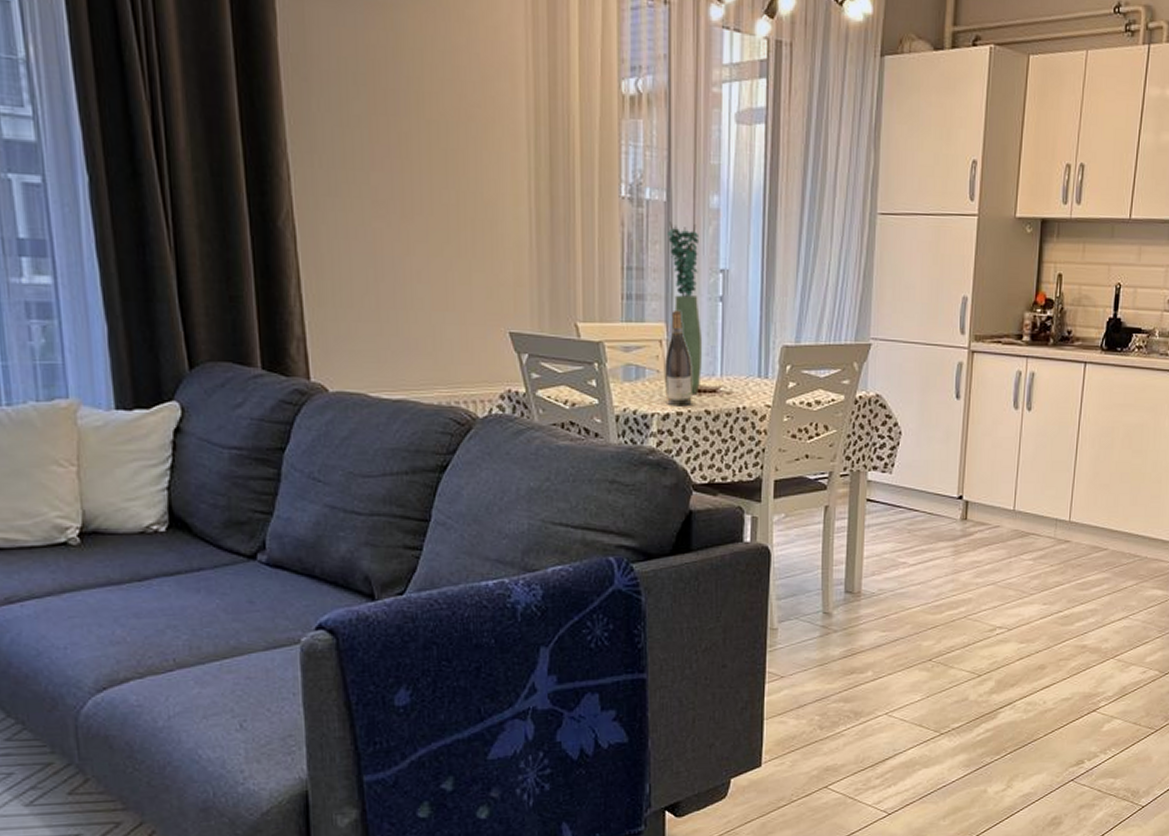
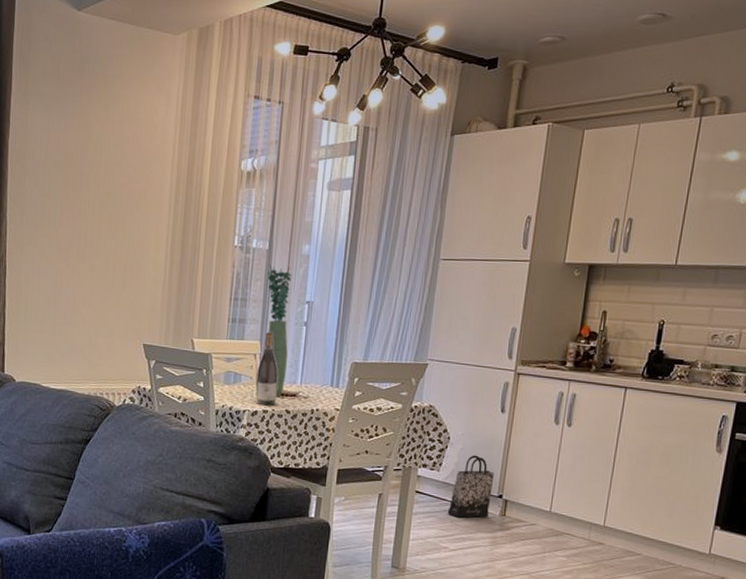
shopping bag: none [903,451,953,526] -> present [447,455,495,518]

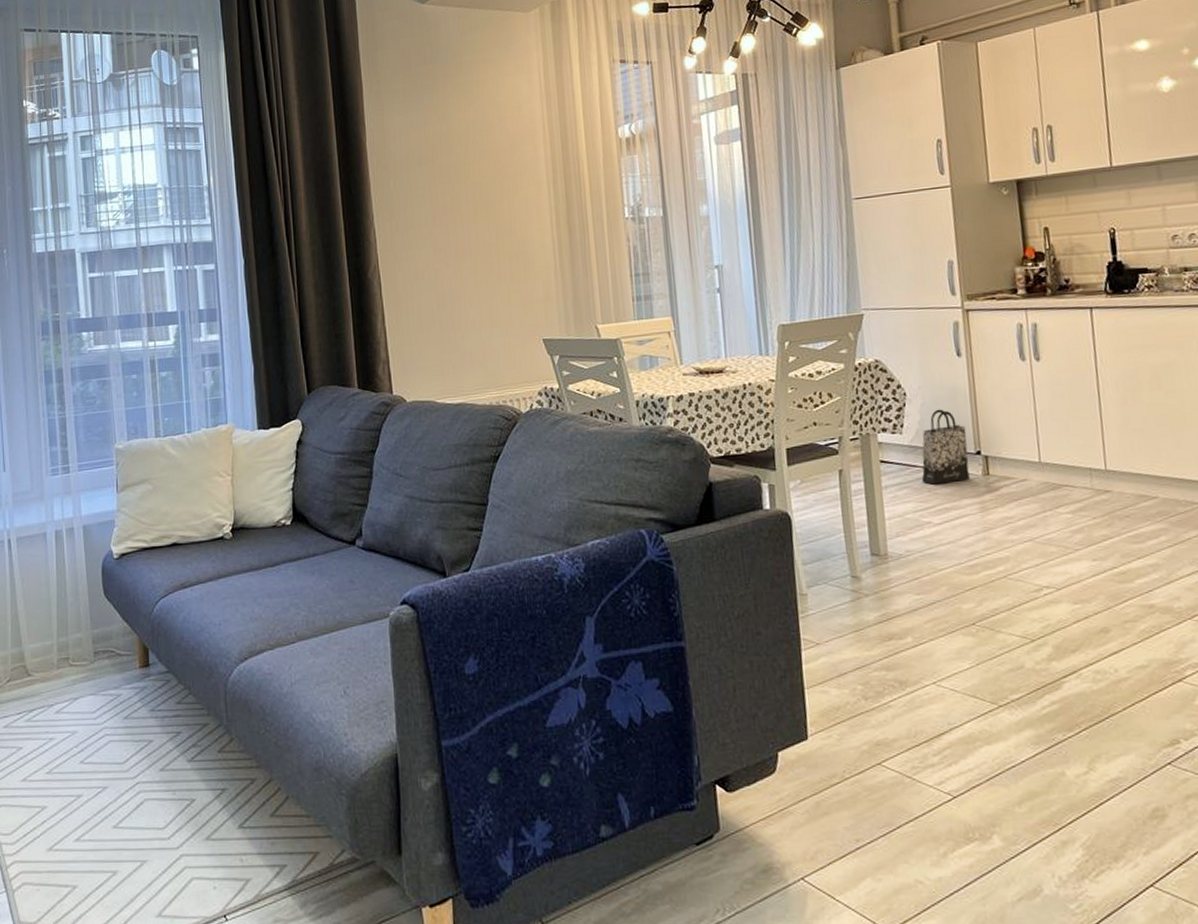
wine bottle: present [255,332,279,406] -> none [674,305,702,389]
vase: present [266,264,292,398] -> none [665,231,708,378]

